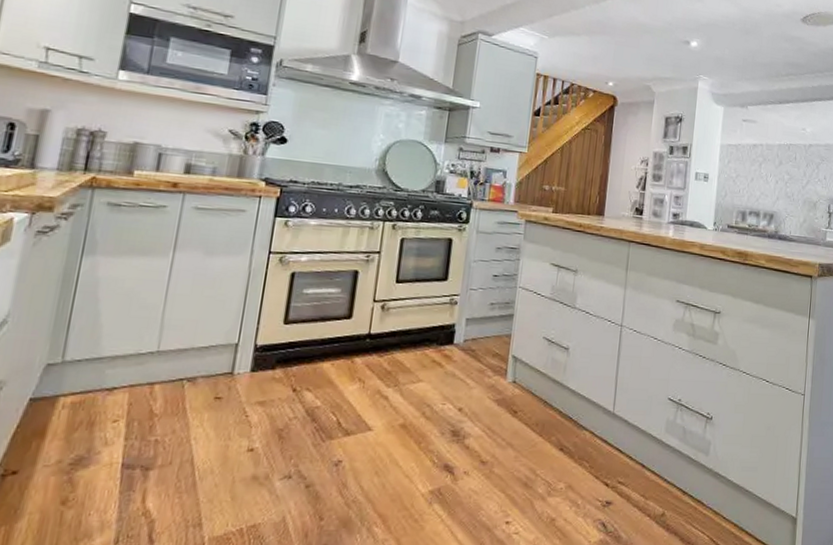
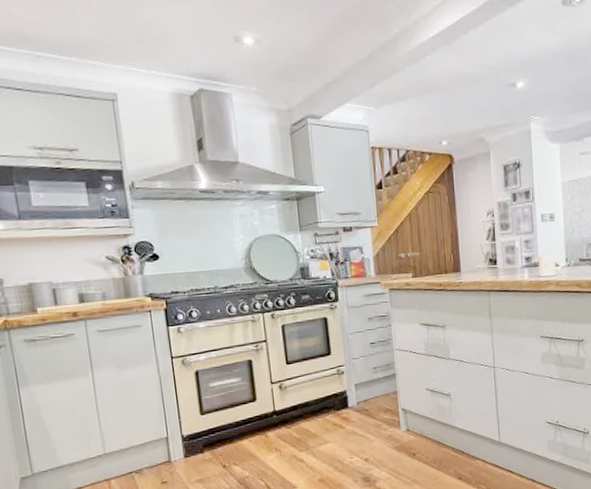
mug: none [684,214,710,239] -> present [538,255,562,277]

